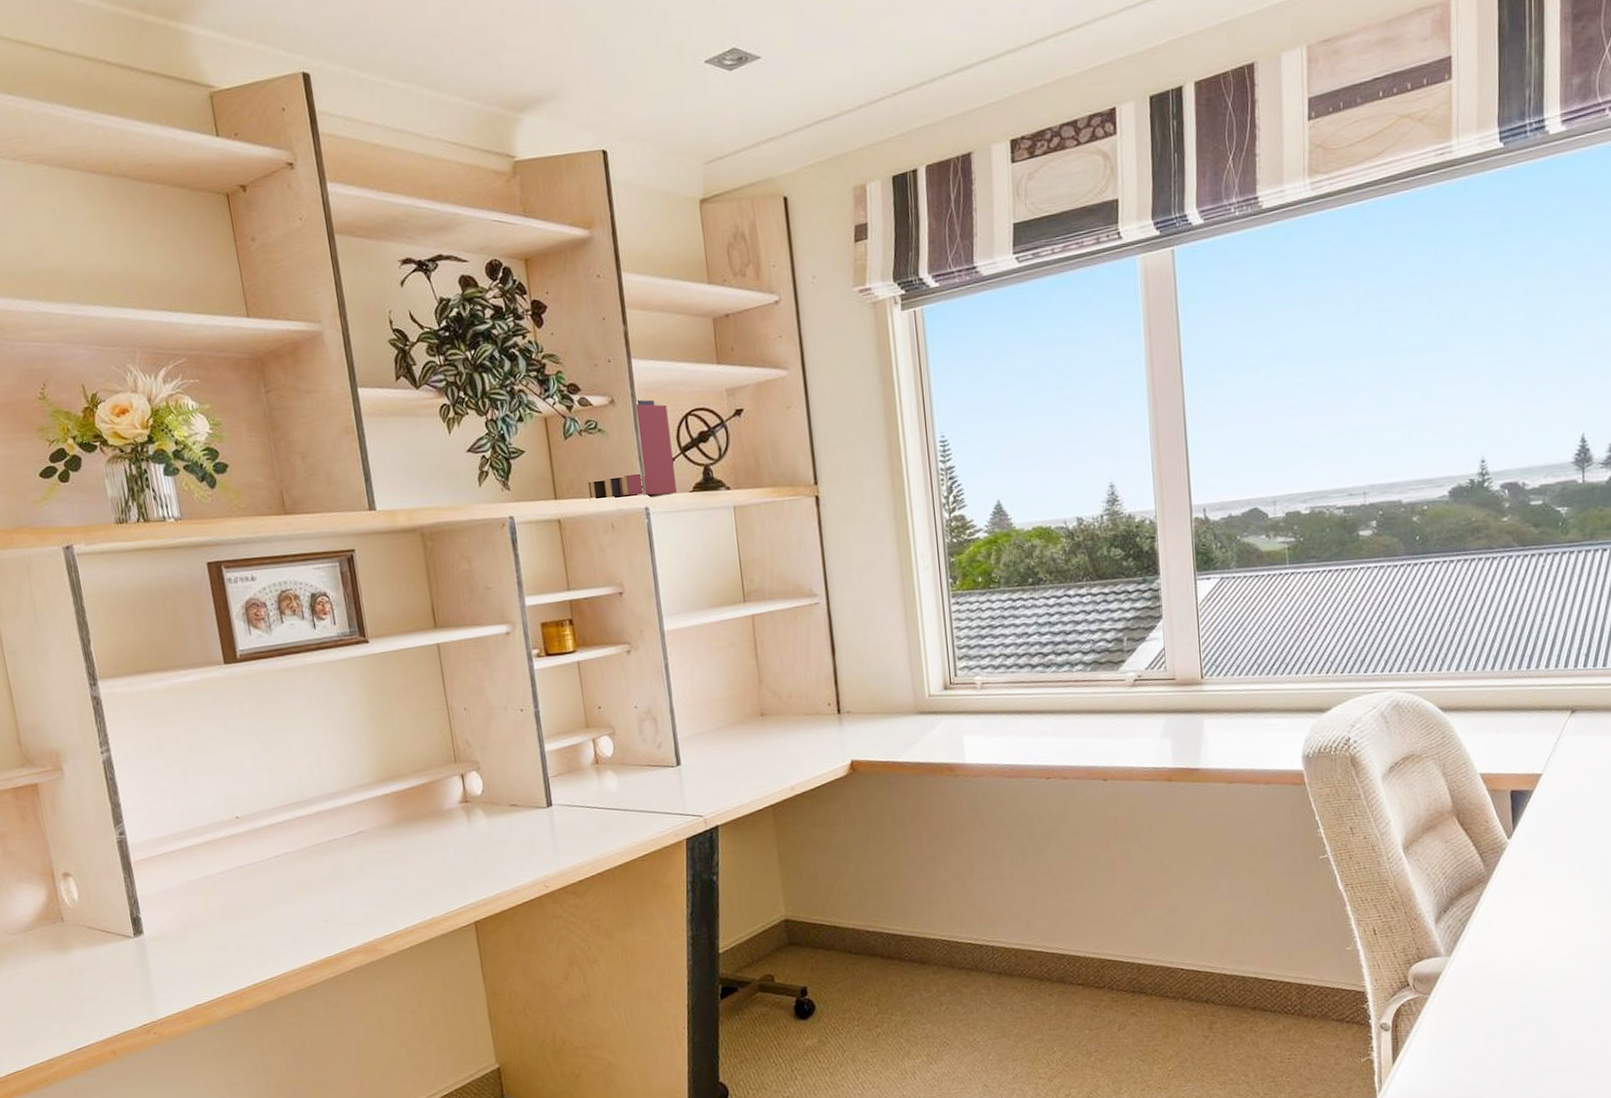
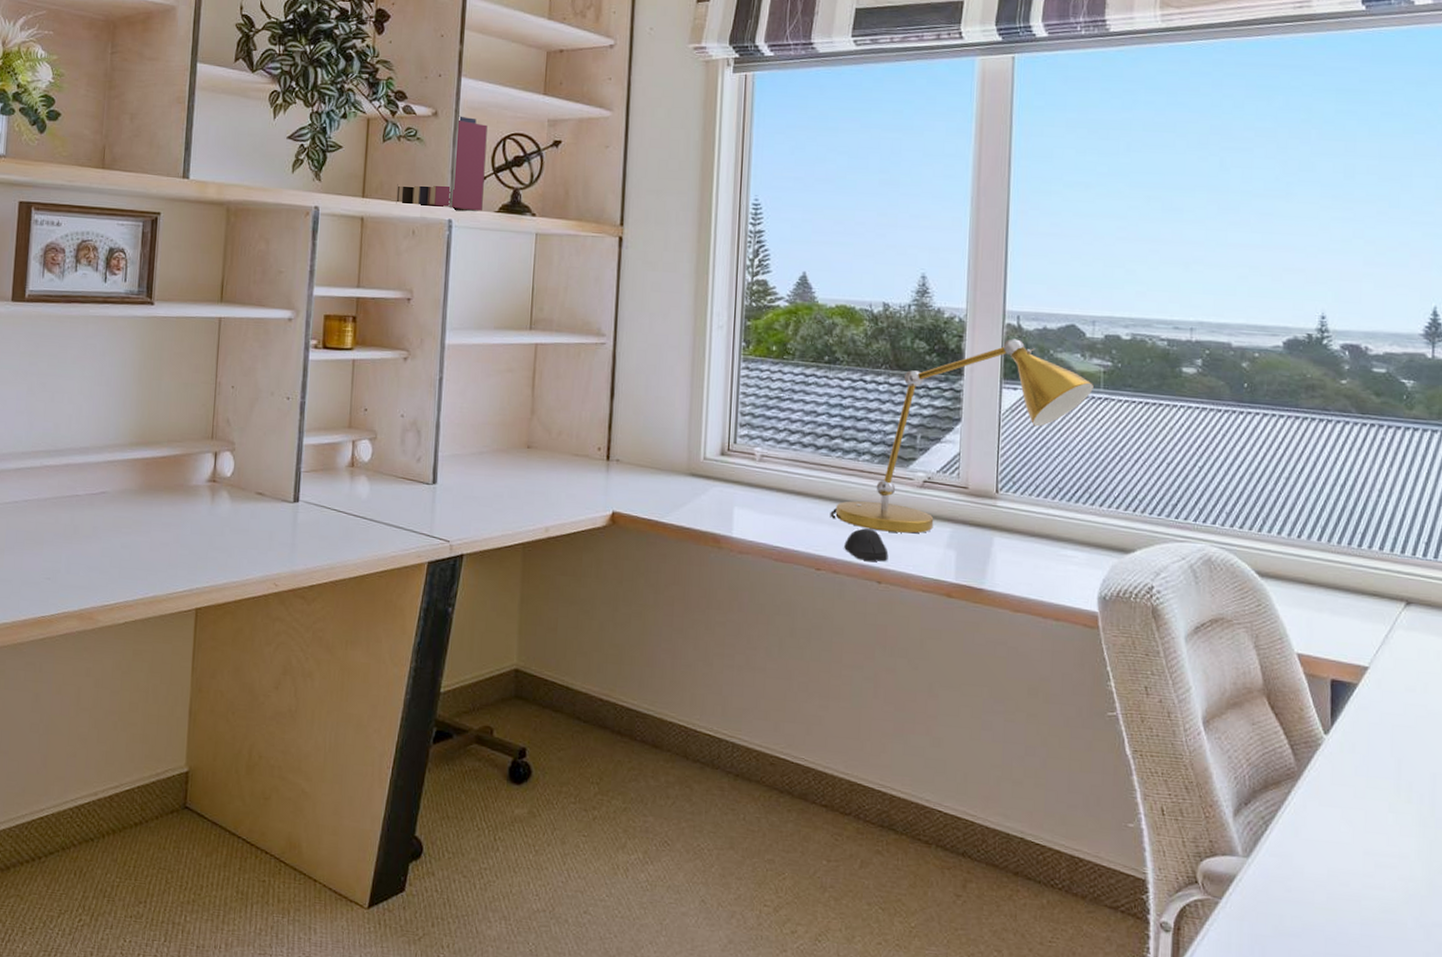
desk lamp: none [1052,531,1280,733] -> present [830,338,1093,534]
computer mouse: none [1069,732,1111,763] -> present [844,528,889,562]

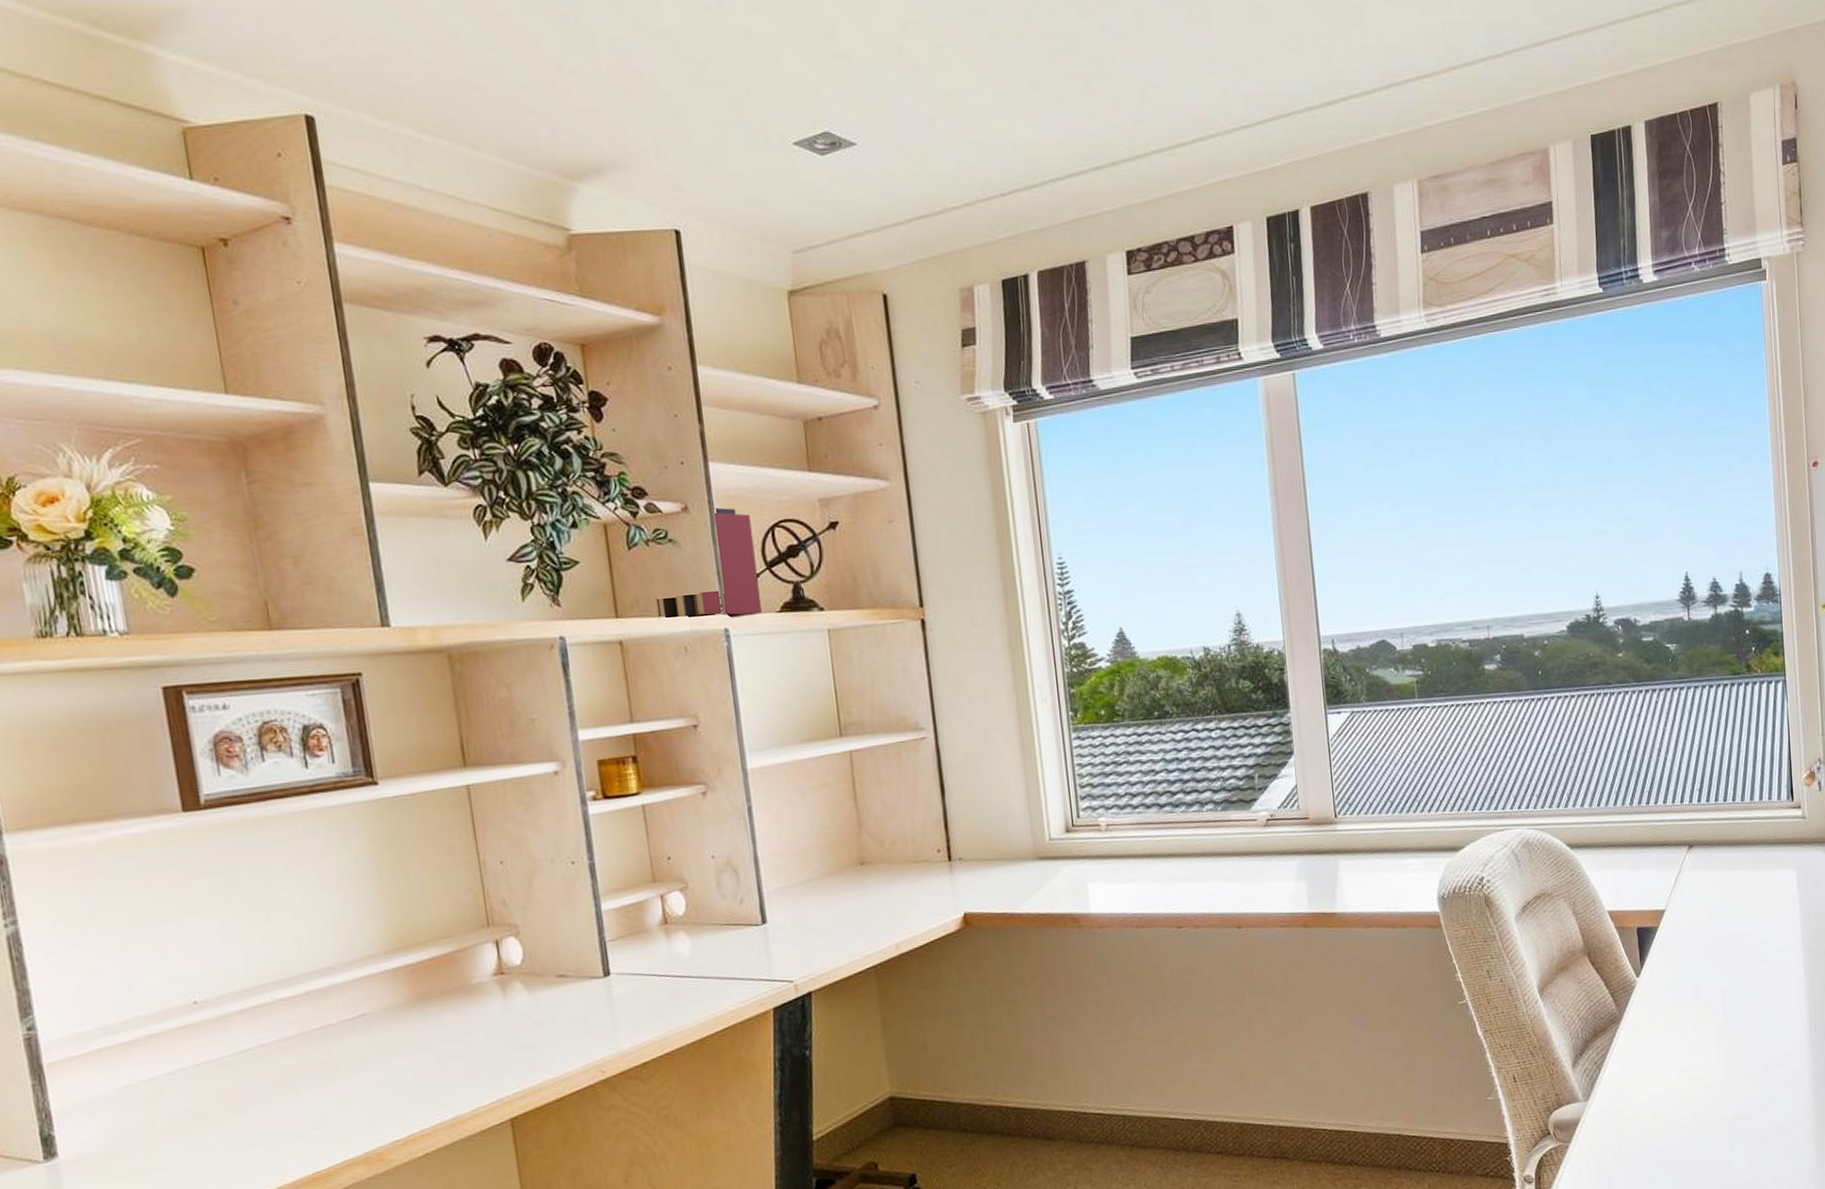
desk lamp: present [830,338,1093,534] -> none [1182,663,1409,878]
computer mouse: present [844,528,889,562] -> none [1201,876,1245,910]

